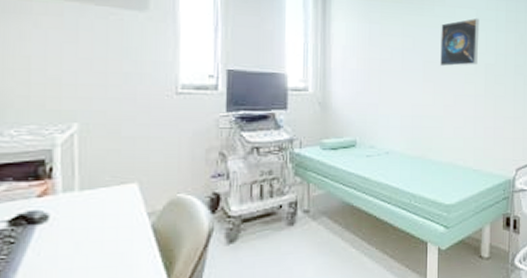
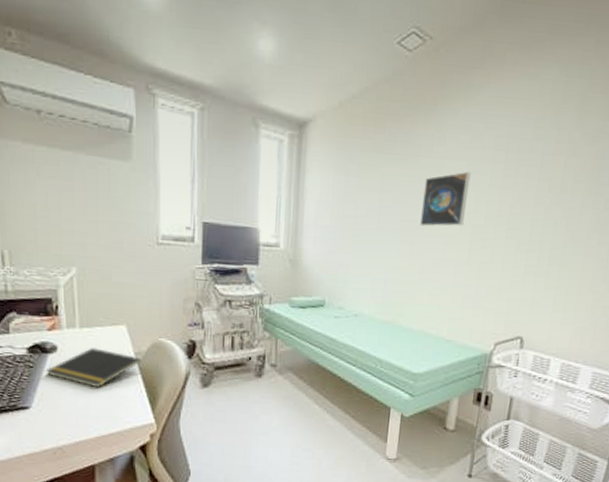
notepad: none [31,212,155,259] -> present [45,348,141,388]

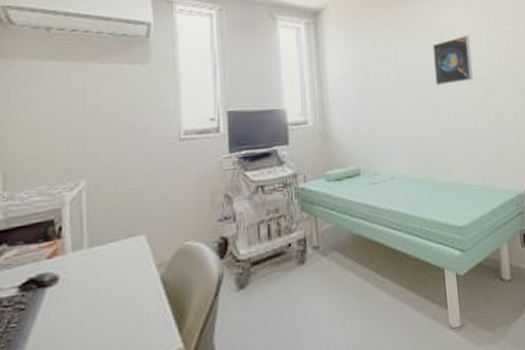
notepad: present [45,348,141,388] -> none [41,268,164,319]

